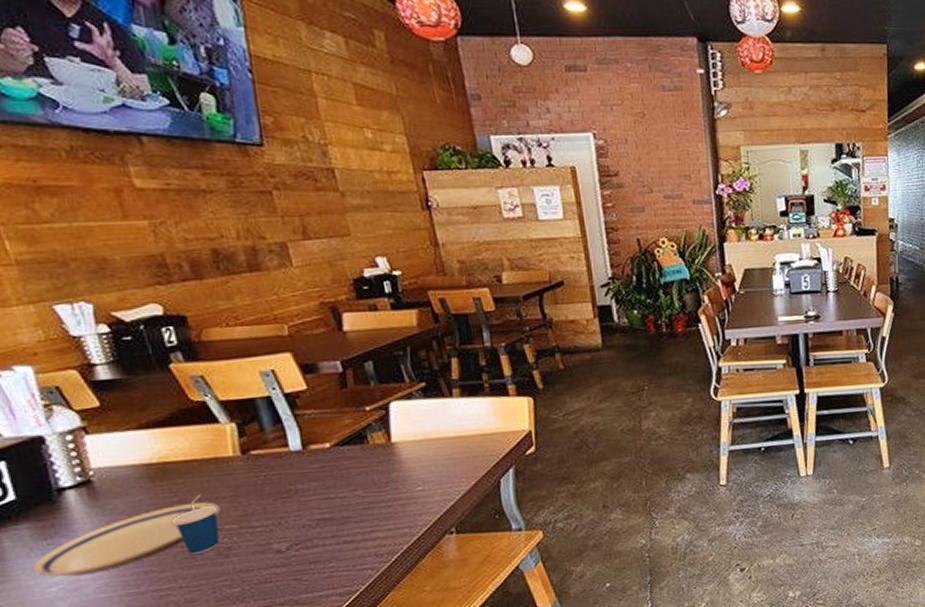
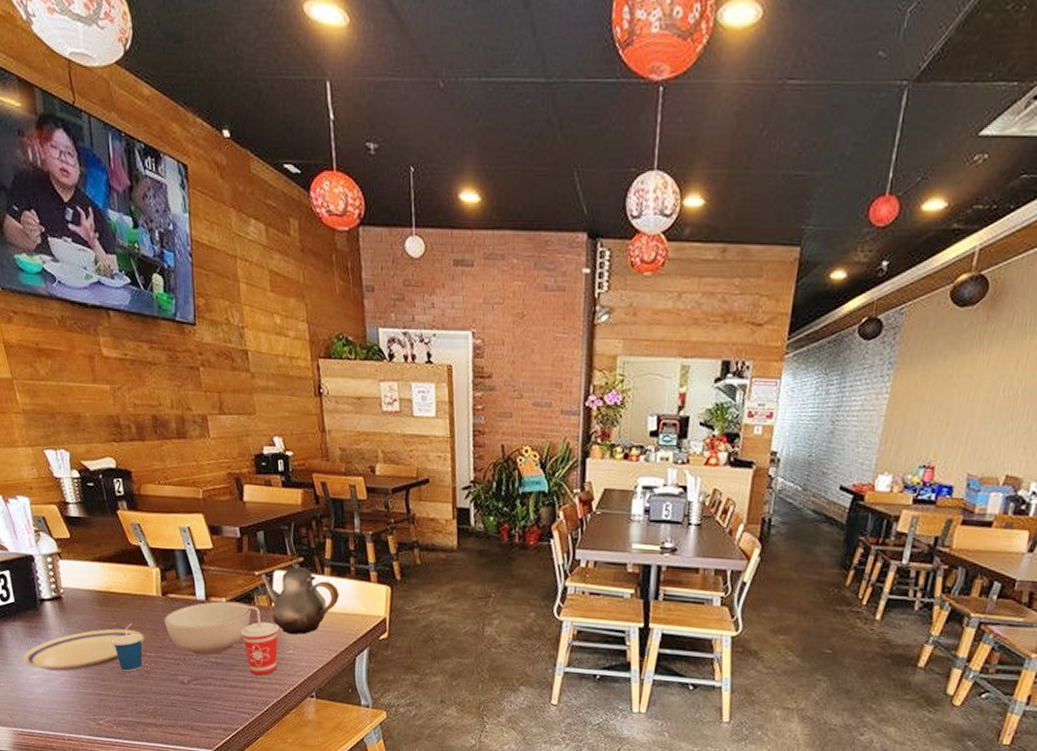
bowl: none [246,444,365,515] -> present [164,600,251,656]
beverage cup: none [335,446,404,523] -> present [229,605,278,675]
teapot: none [373,385,473,470] -> present [260,559,339,635]

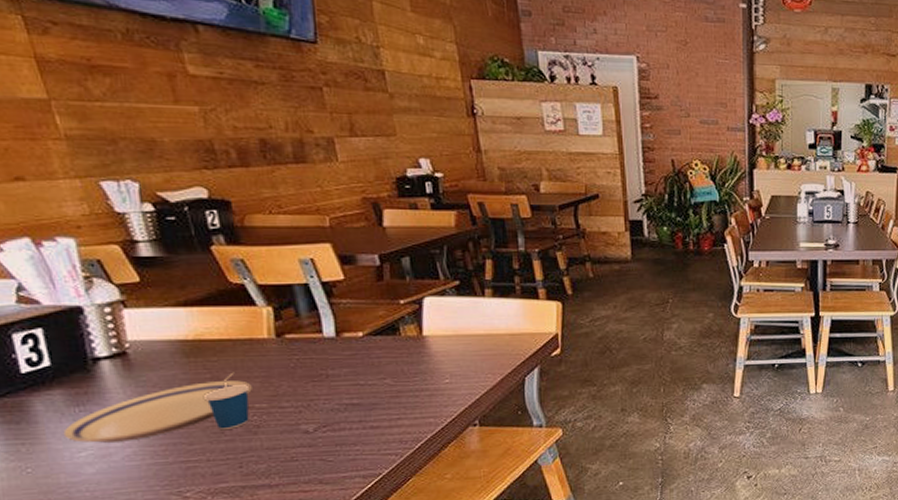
bowl: present [164,600,251,656] -> none [279,334,396,399]
beverage cup: present [229,605,278,675] -> none [368,338,431,411]
teapot: present [260,559,339,635] -> none [407,283,503,363]

